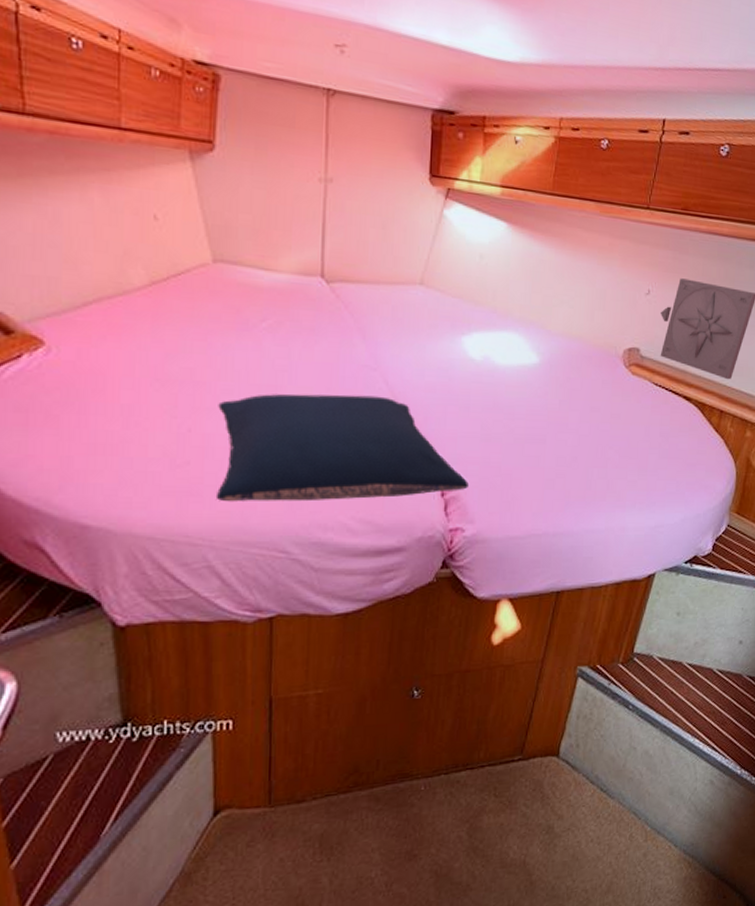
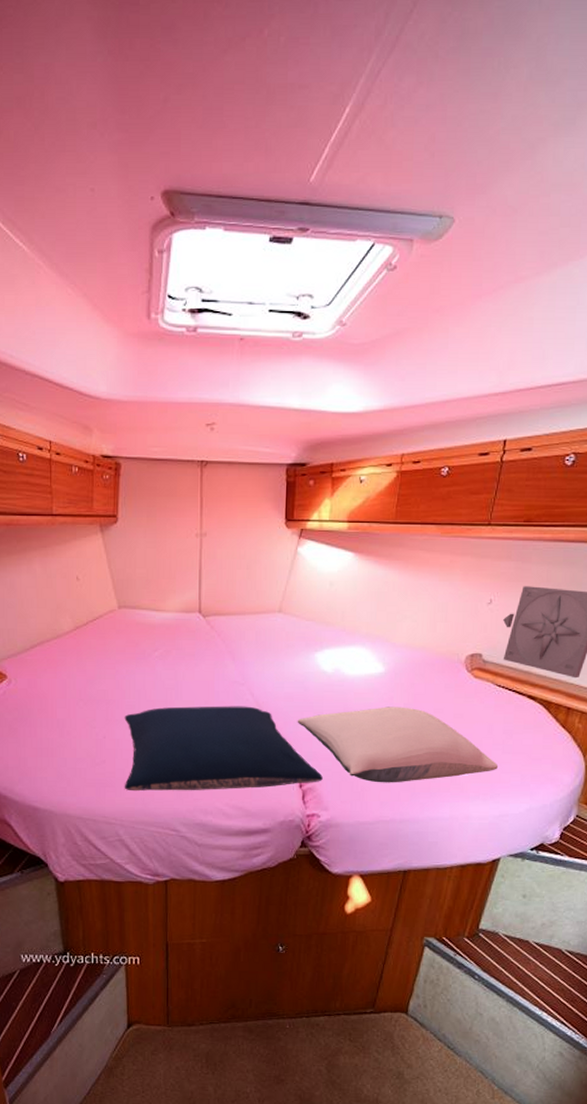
pillow: none [439,402,655,491] -> present [297,706,499,783]

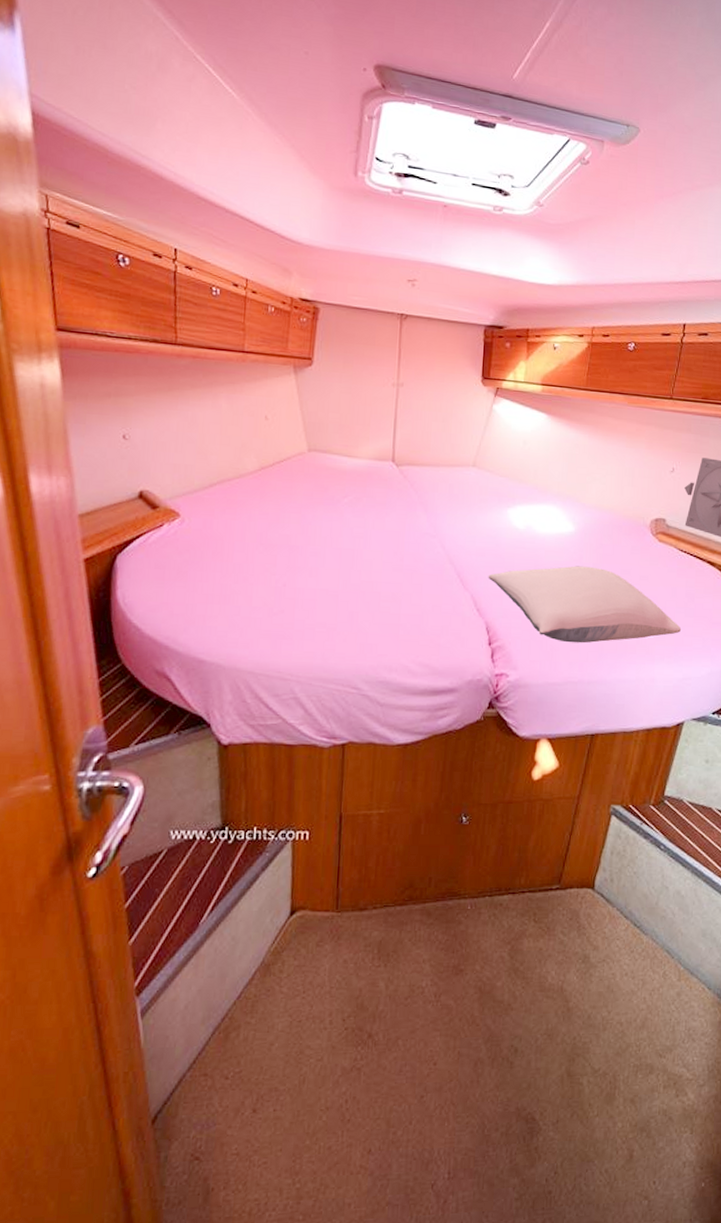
pillow: present [124,706,323,792] -> none [303,556,512,646]

